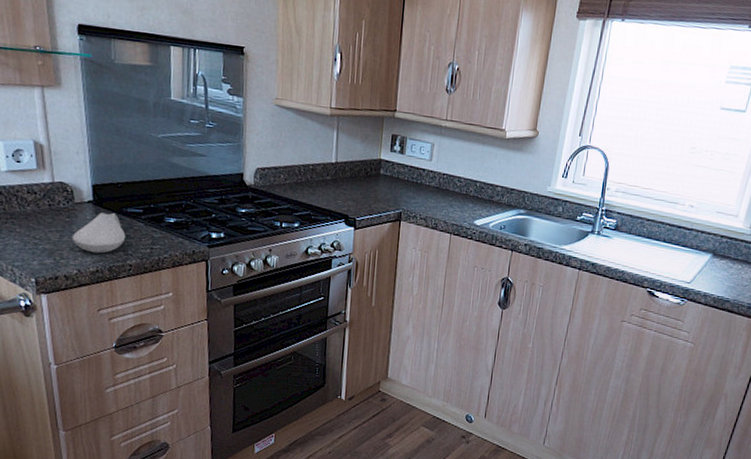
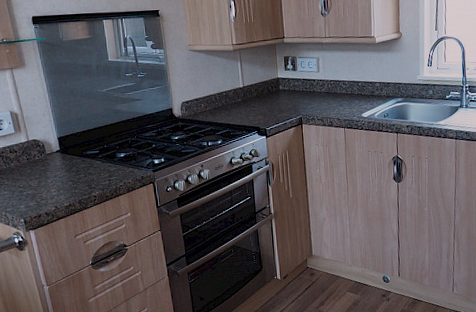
spoon rest: present [71,212,126,254] -> none [47,156,89,191]

